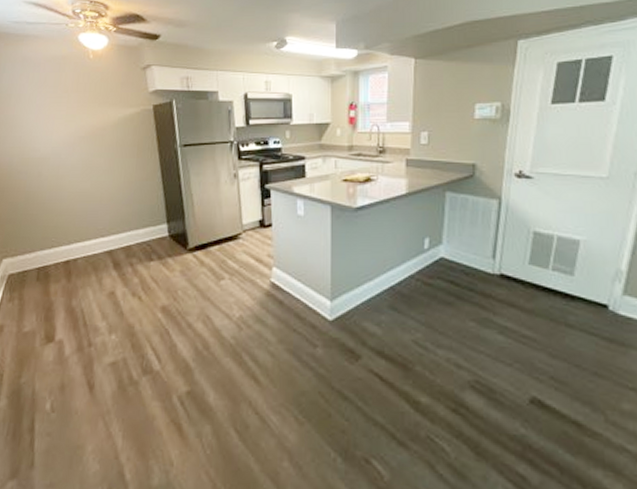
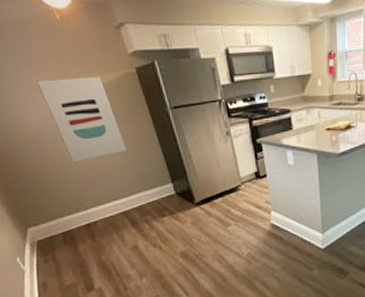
wall art: none [55,110,127,193] -> present [36,76,127,163]

